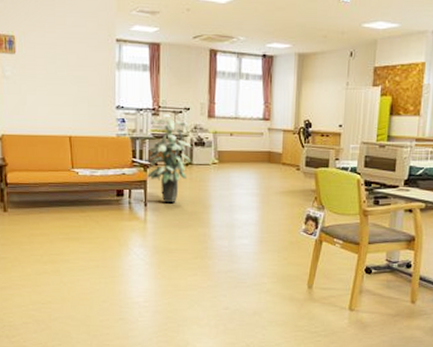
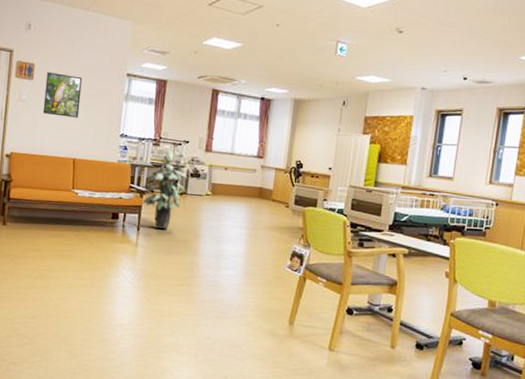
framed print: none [29,44,70,92] -> present [42,72,83,118]

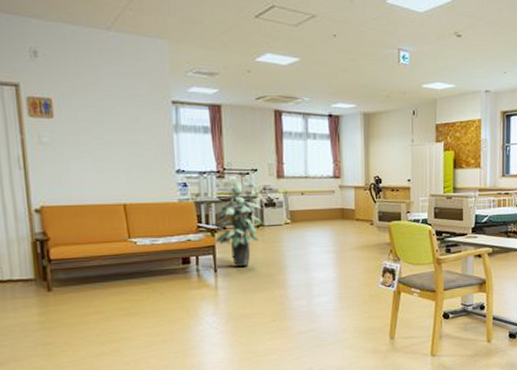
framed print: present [42,72,83,118] -> none [70,107,121,158]

